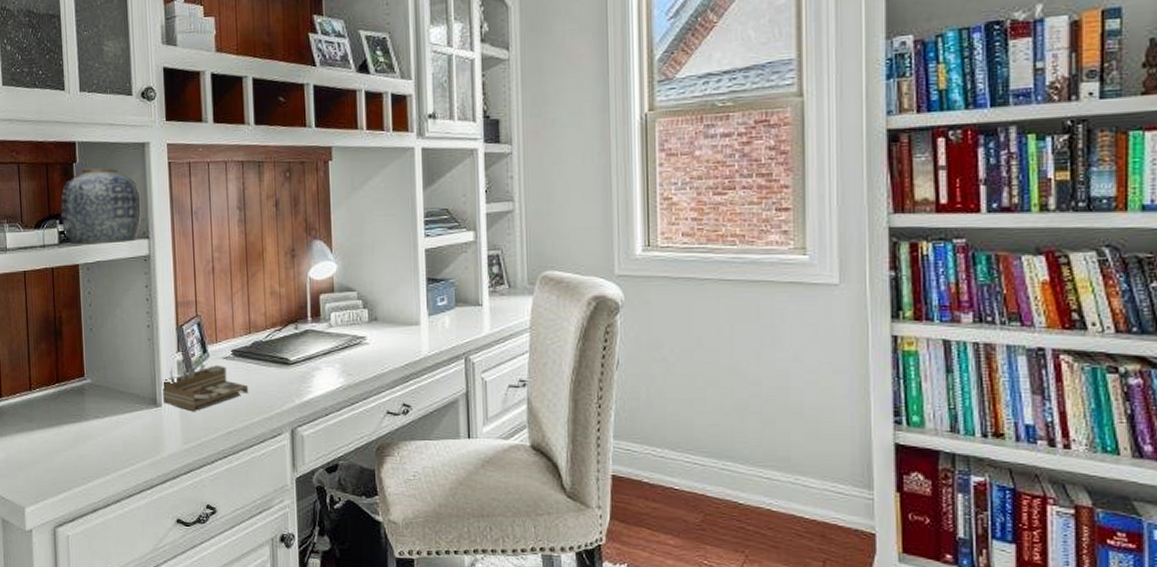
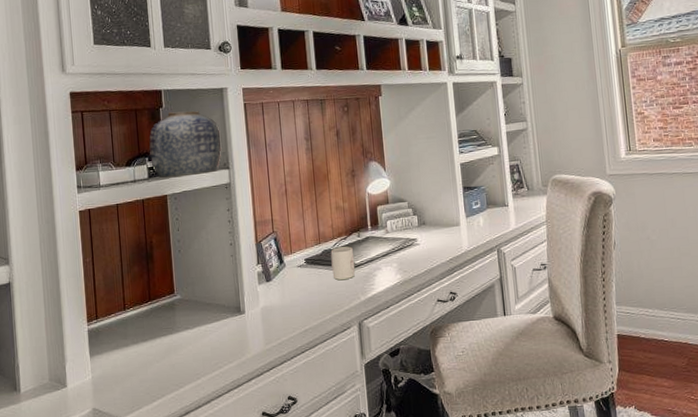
desk organizer: present [163,359,249,412] -> none [245,270,321,316]
mug: none [262,339,290,379] -> present [330,246,355,281]

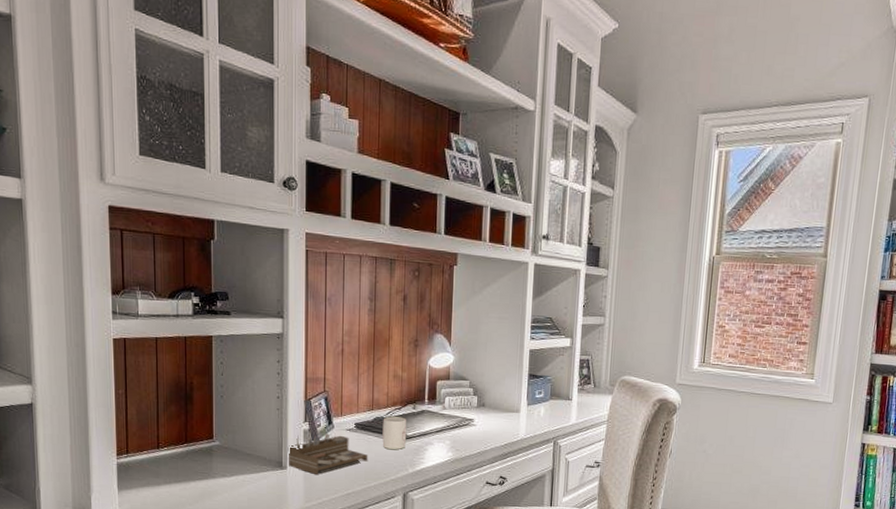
decorative jar: present [149,110,222,179] -> none [196,247,277,320]
desk organizer: none [245,270,321,316] -> present [289,429,368,475]

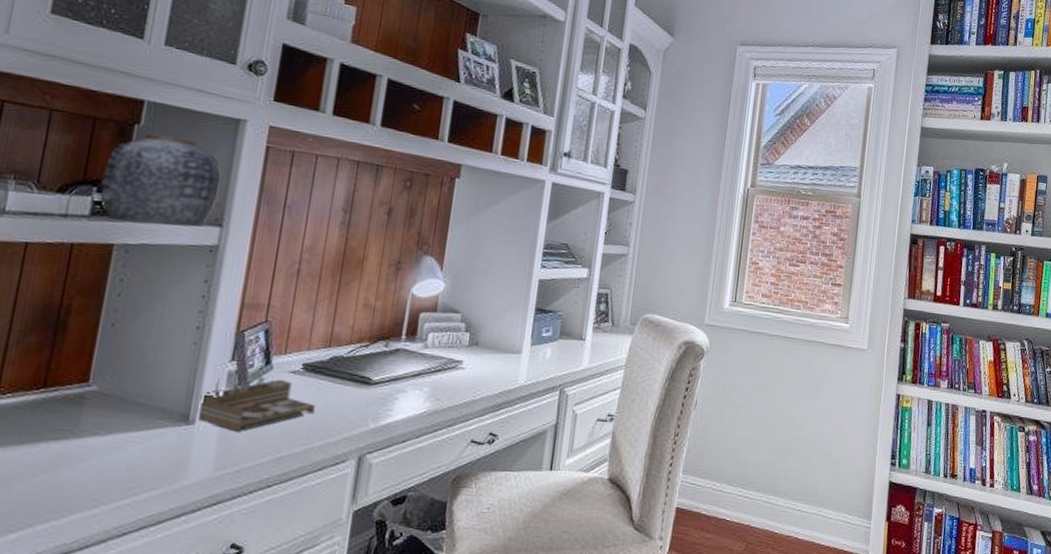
decorative jar: none [196,247,277,320] -> present [100,133,222,228]
mug: present [382,416,407,450] -> none [338,355,375,399]

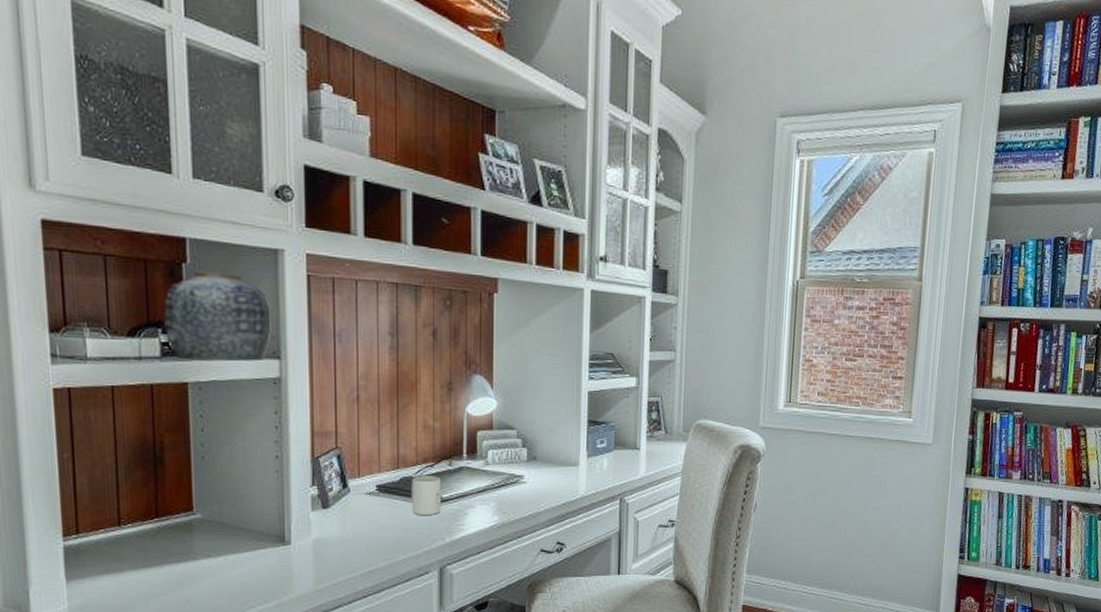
desk organizer: present [198,370,316,433] -> none [293,494,395,551]
mug: none [338,355,375,399] -> present [411,475,442,516]

